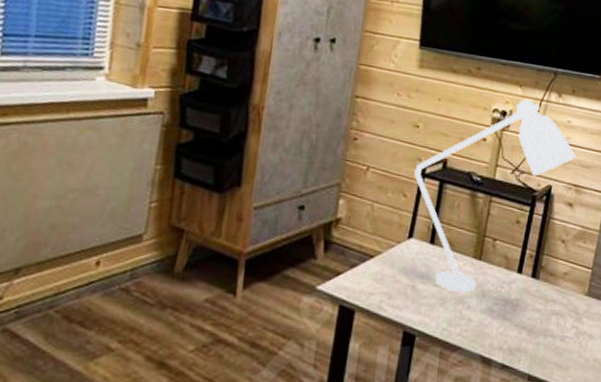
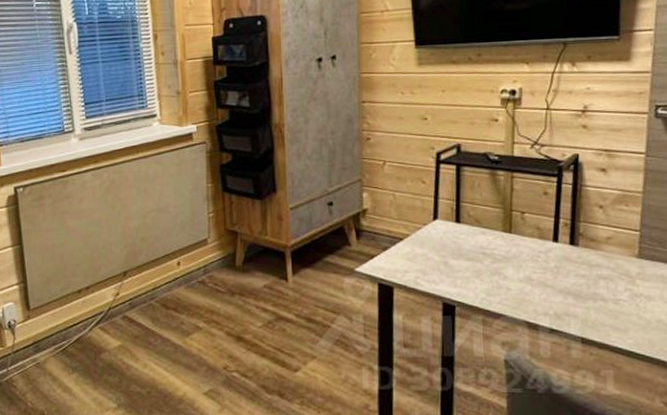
desk lamp: present [414,99,576,293] -> none [429,75,602,265]

